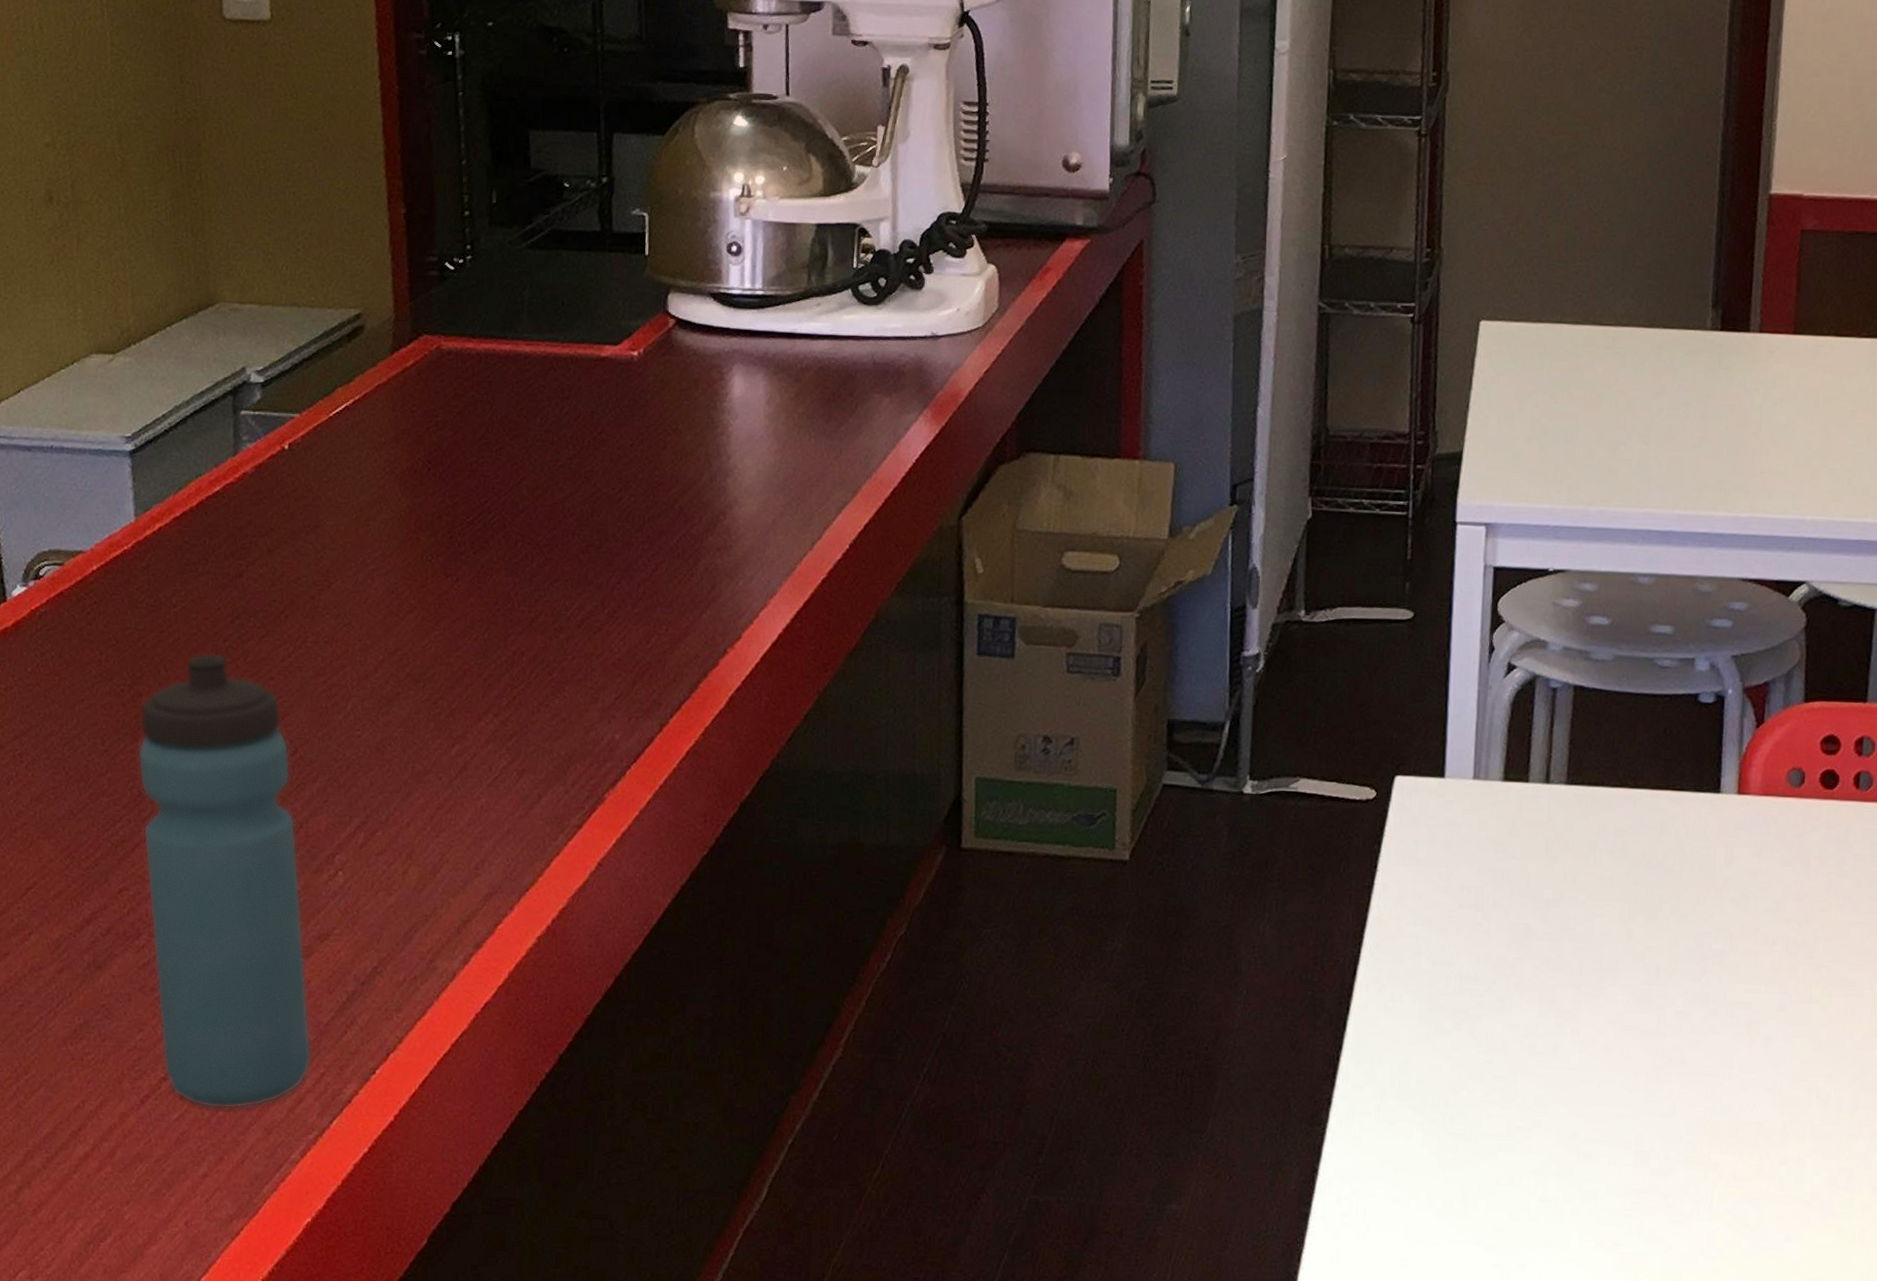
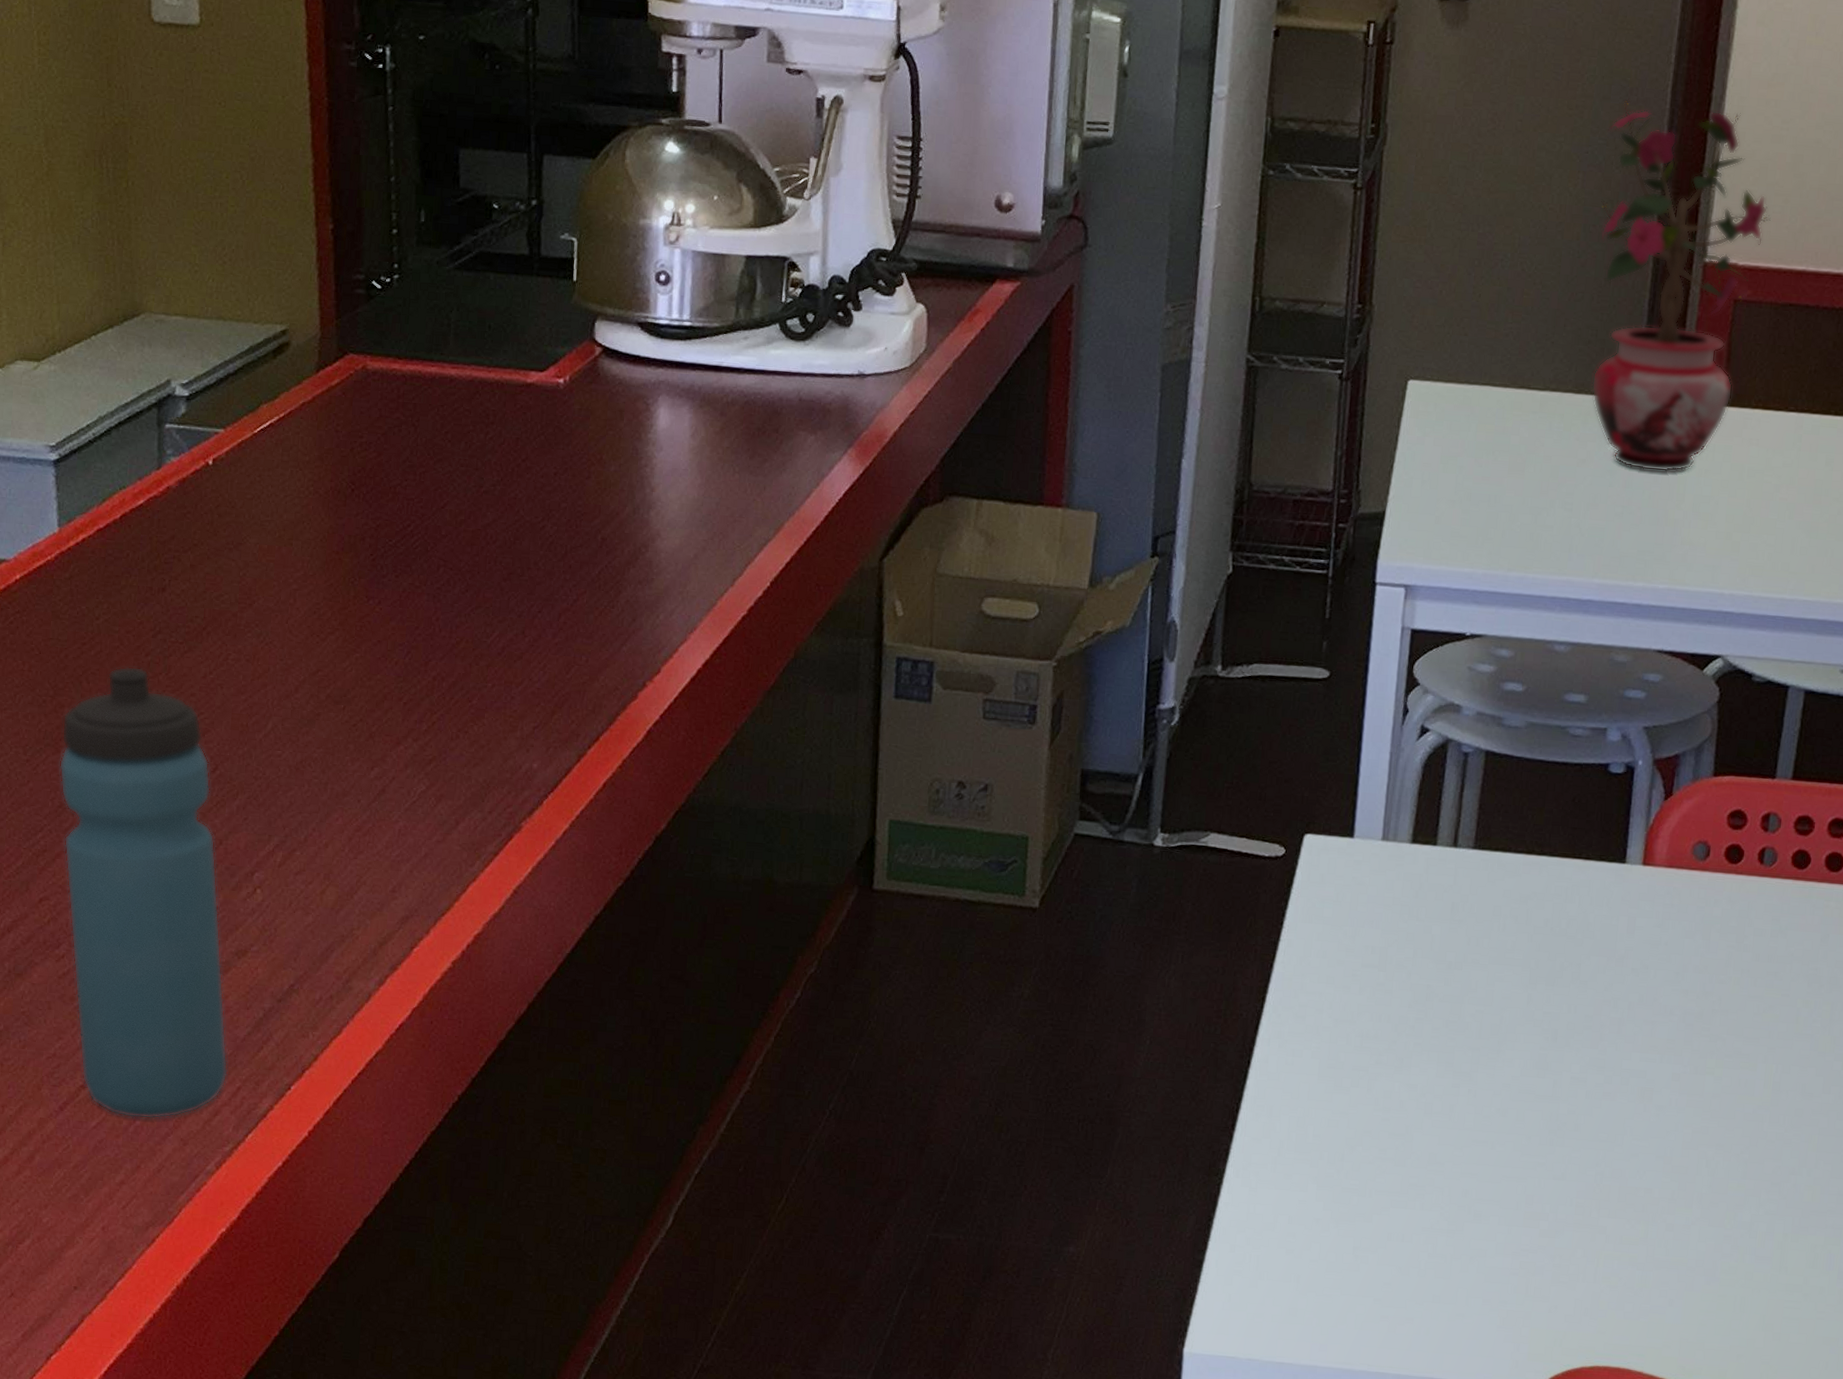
potted plant: none [1663,38,1833,402] -> present [1591,99,1771,472]

